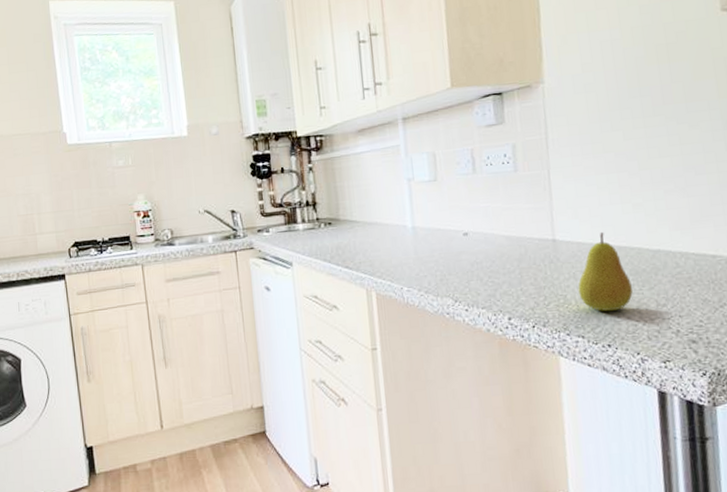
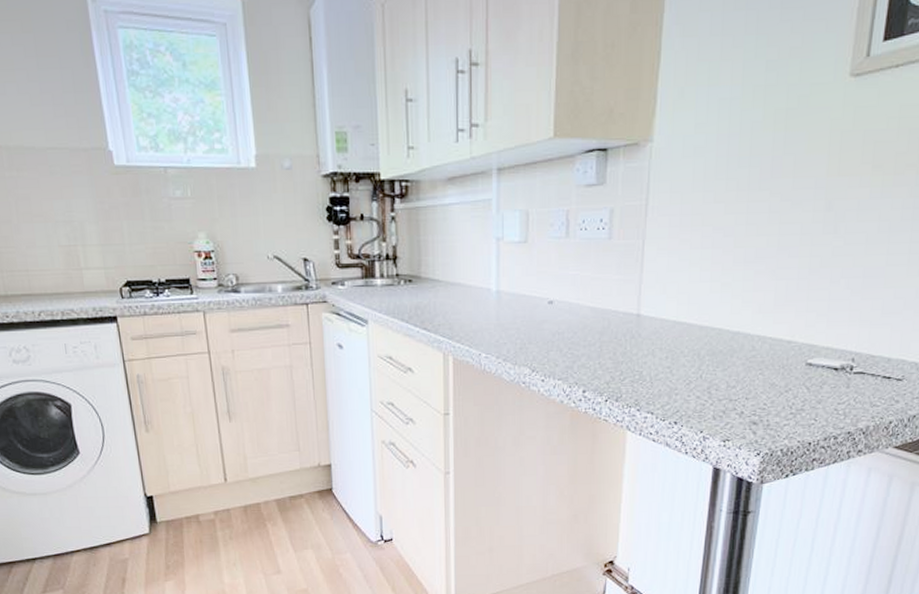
fruit: present [578,231,633,312] -> none [654,309,706,390]

